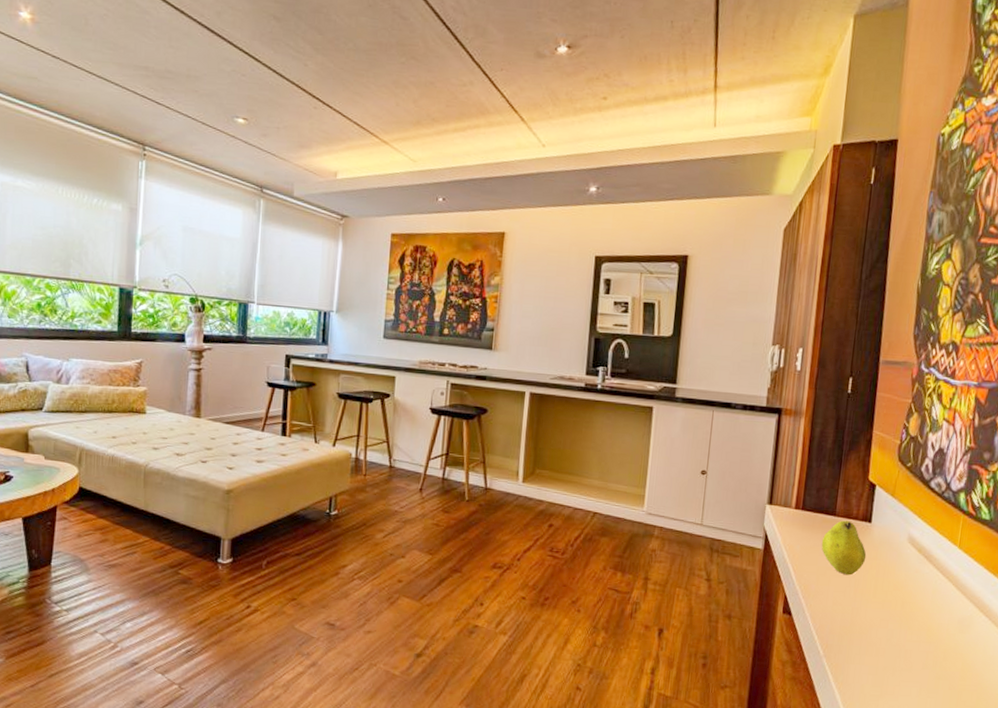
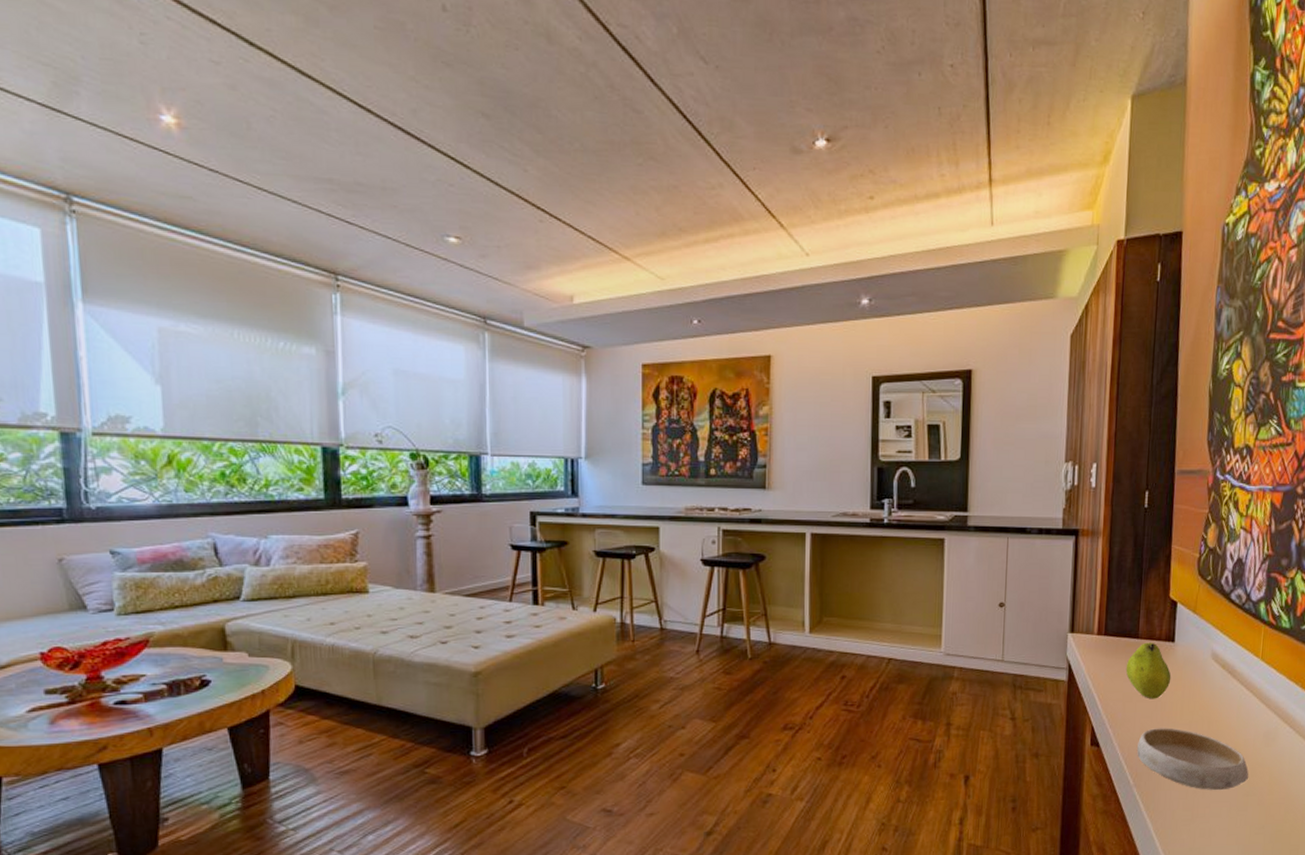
bowl: none [828,603,941,671] -> present [1137,728,1249,791]

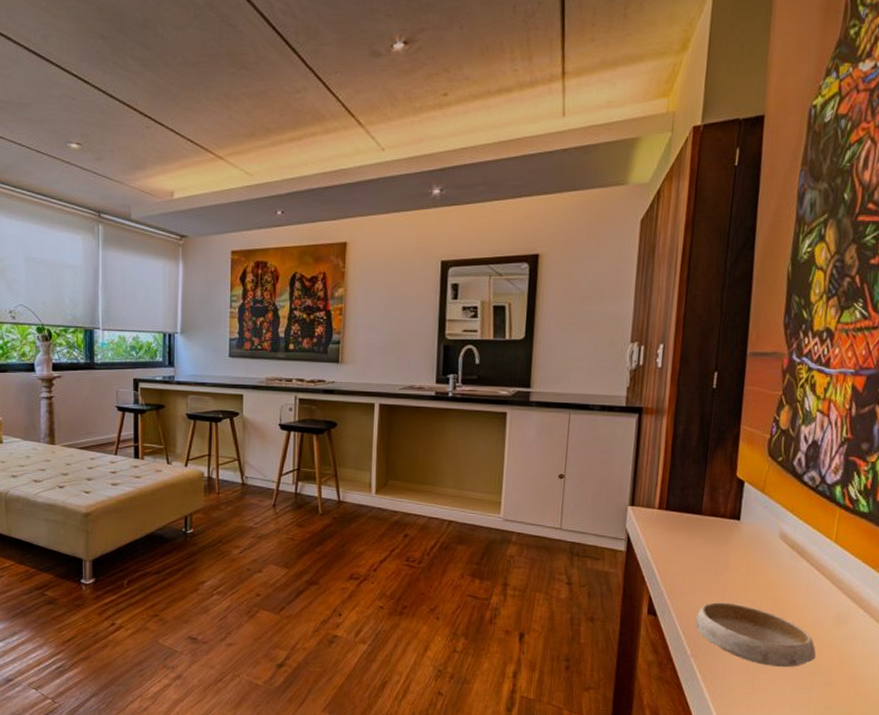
fruit: present [1125,642,1171,699] -> none [686,519,735,574]

